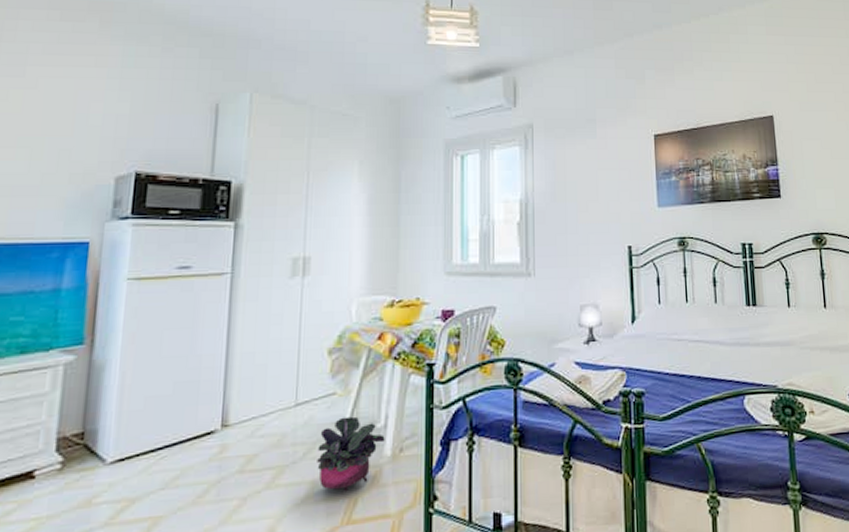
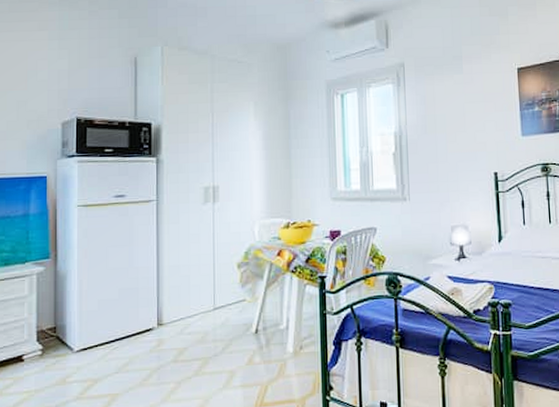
potted plant: present [317,416,385,493] -> none [234,319,287,381]

